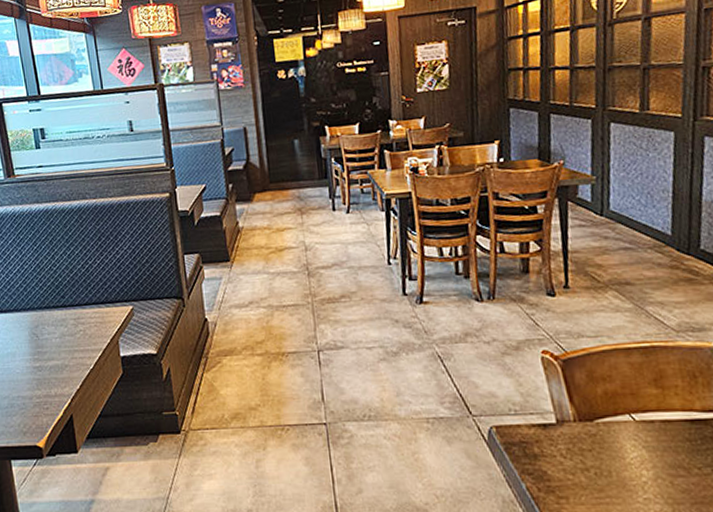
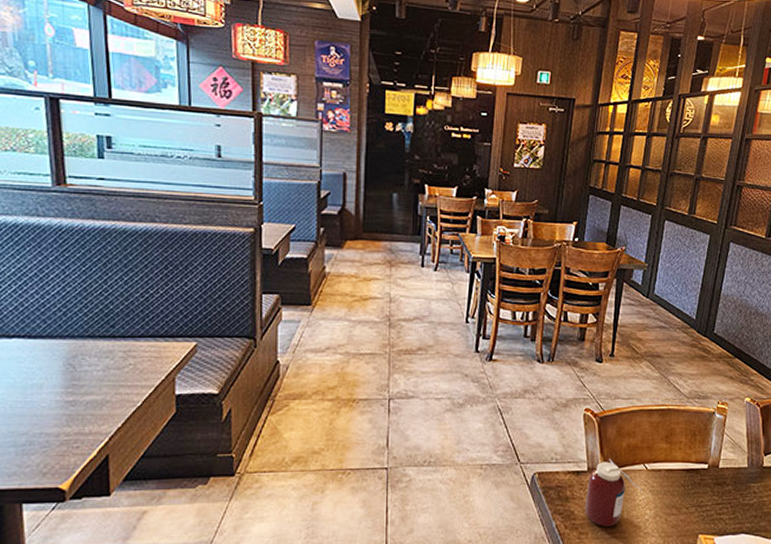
jar: none [559,409,635,491] -> present [585,459,643,527]

